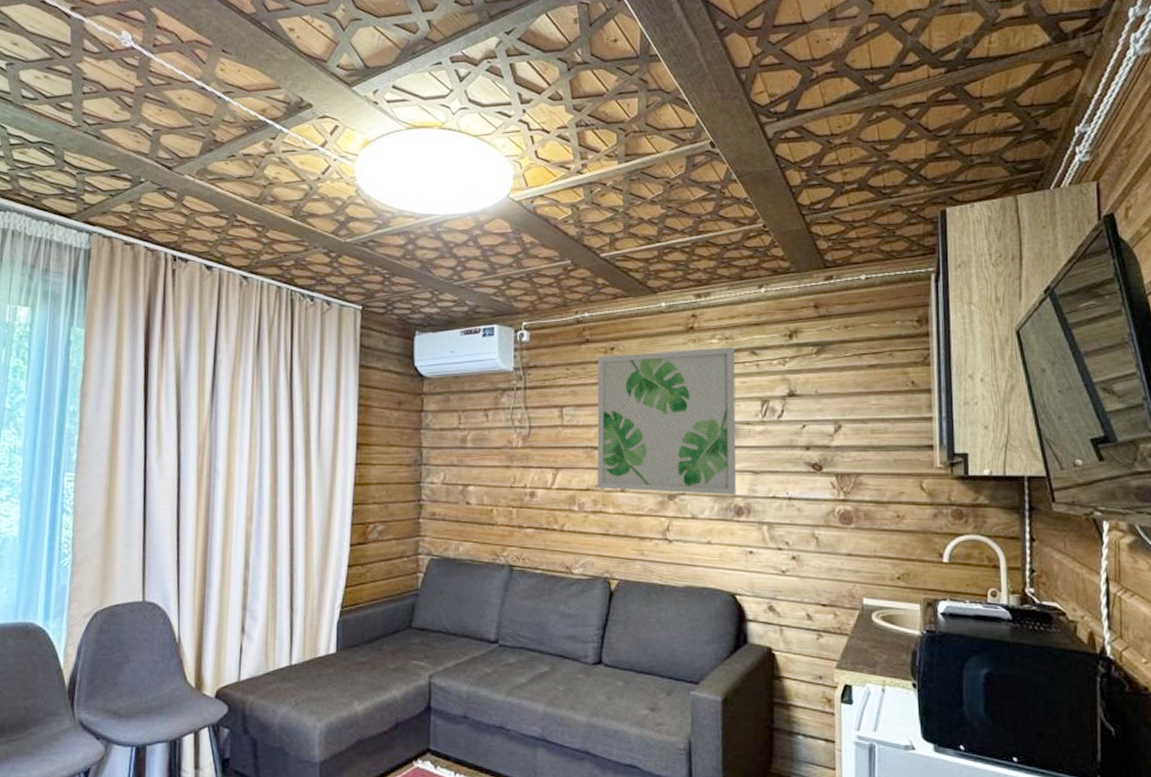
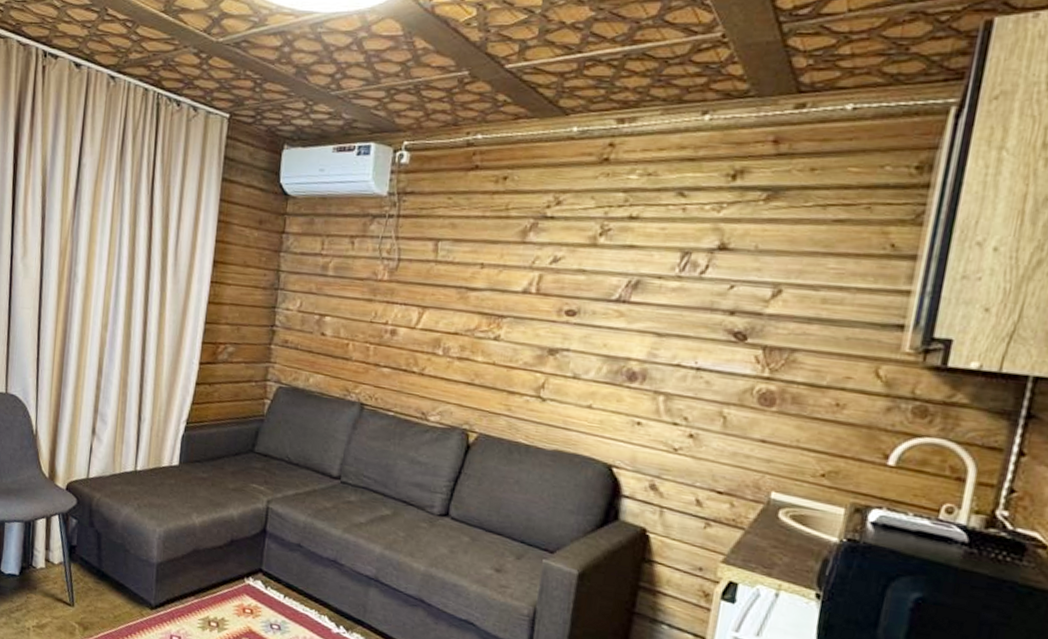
wall art: present [597,347,737,496] -> none [467,184,658,359]

